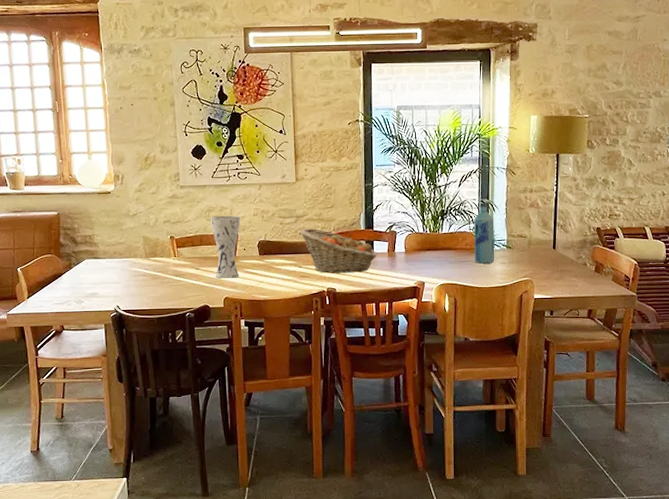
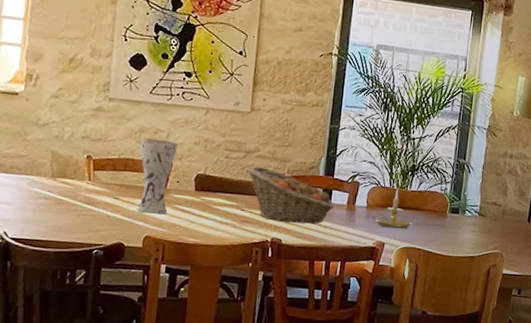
candle holder: none [409,233,446,268] -> present [371,189,412,229]
bottle: present [474,206,495,264] -> none [442,166,469,230]

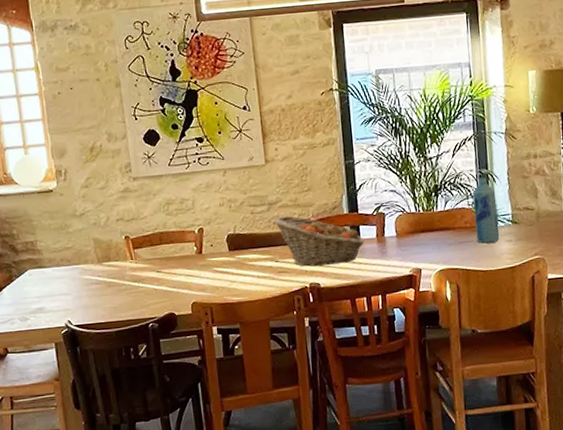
vase: present [137,138,179,214] -> none [169,207,208,281]
candle holder: present [371,189,412,229] -> none [401,212,445,253]
bottle: none [442,166,469,230] -> present [472,177,500,244]

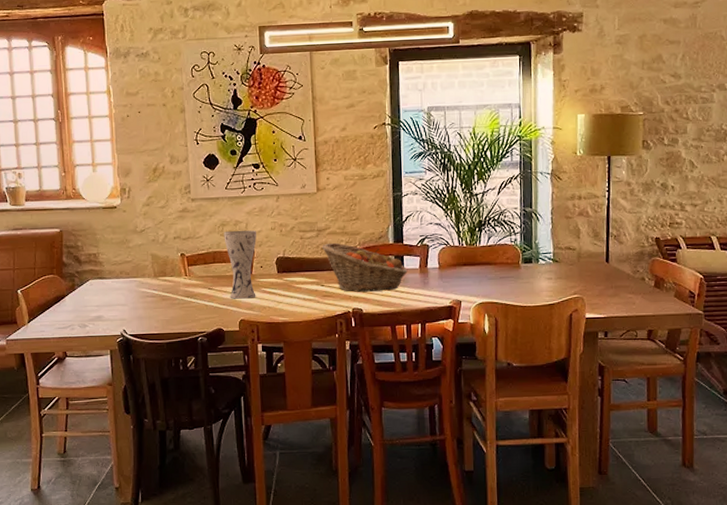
vase: none [169,207,208,281] -> present [223,230,257,299]
bottle: present [472,177,500,244] -> none [516,215,540,280]

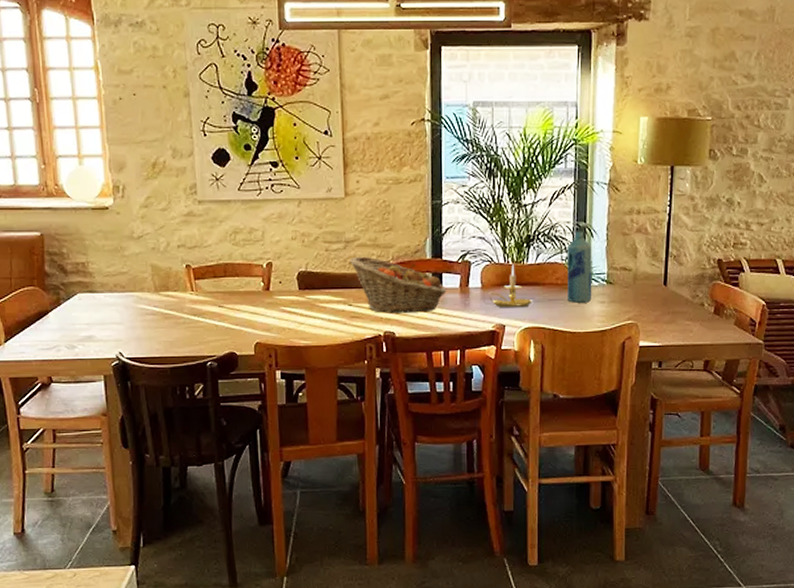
vase: present [223,230,257,299] -> none [236,239,275,319]
candle holder: none [443,246,485,286] -> present [486,264,532,308]
bottle: none [516,215,540,280] -> present [566,231,592,303]

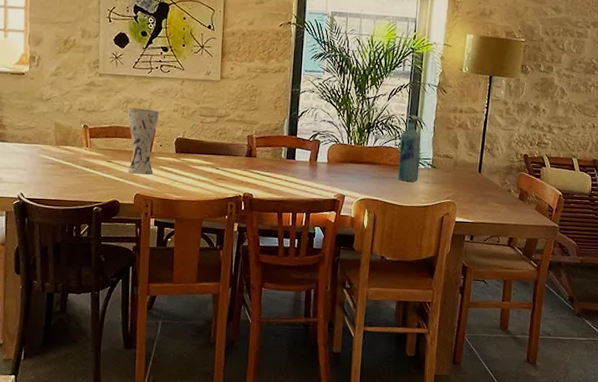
vase: none [236,239,275,319] -> present [127,108,160,175]
fruit basket: present [350,256,447,313] -> none [220,129,299,180]
candle holder: present [486,264,532,308] -> none [331,145,369,182]

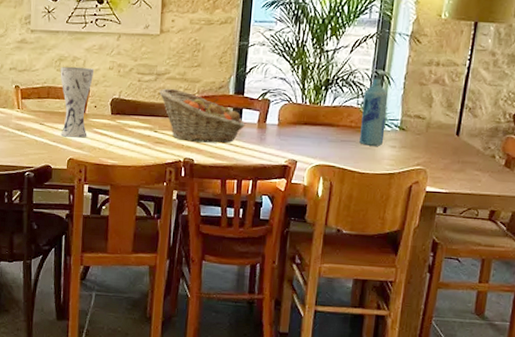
fruit basket: none [220,129,299,180] -> present [159,88,245,144]

